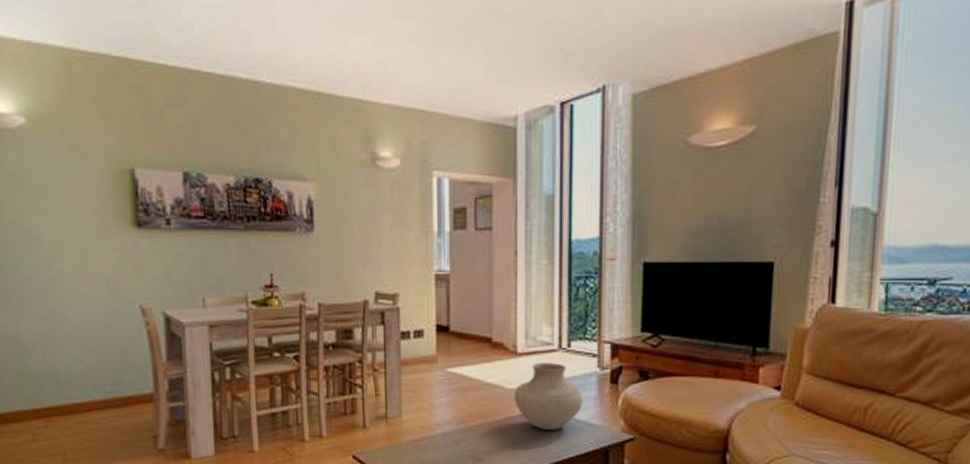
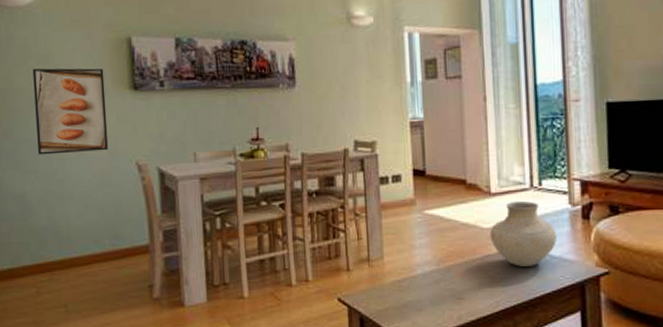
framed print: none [25,198,110,293] -> present [32,68,109,155]

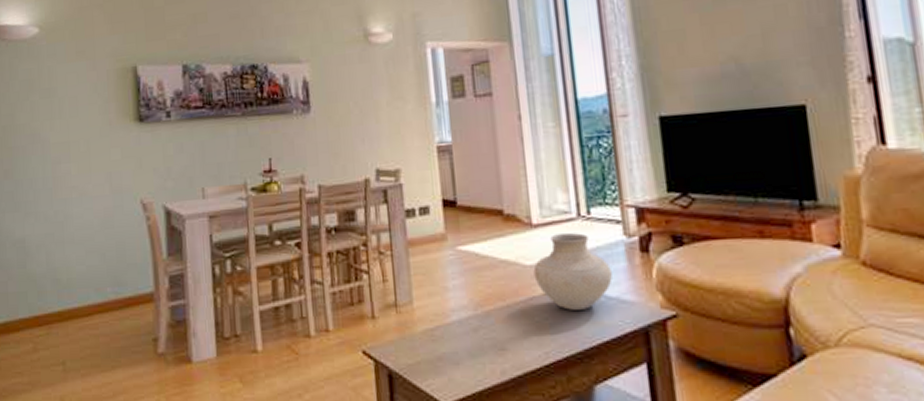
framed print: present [32,68,109,155] -> none [35,100,112,196]

